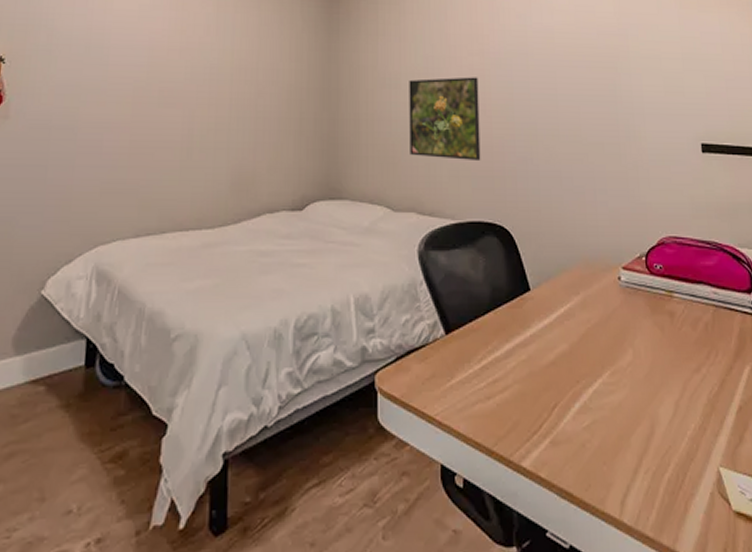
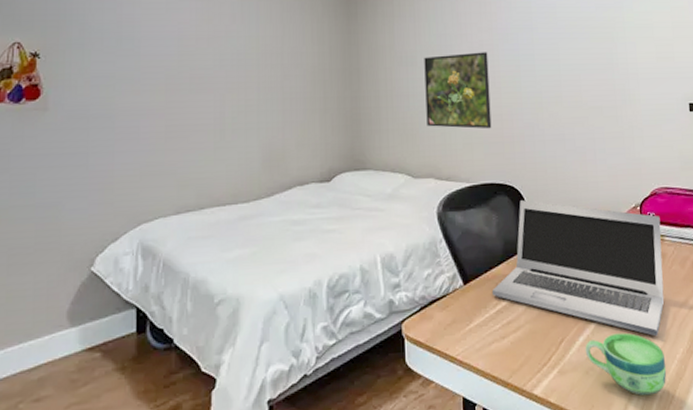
laptop: none [478,243,673,408] -> present [493,200,664,337]
cup: none [581,401,676,478] -> present [585,332,667,396]

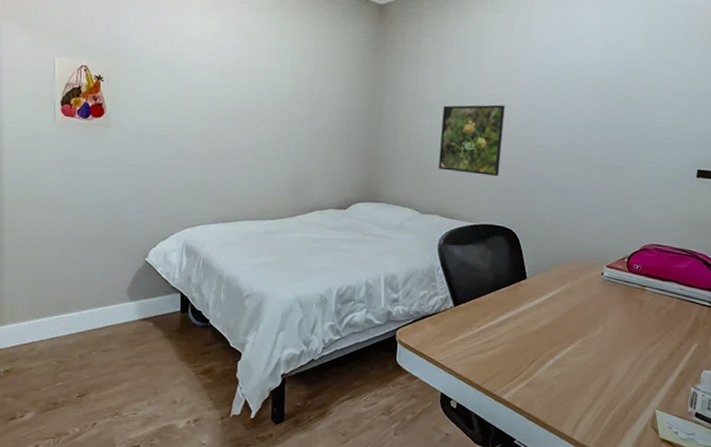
laptop: present [493,200,664,337] -> none [478,242,645,368]
cup: present [585,332,667,396] -> none [553,361,625,413]

